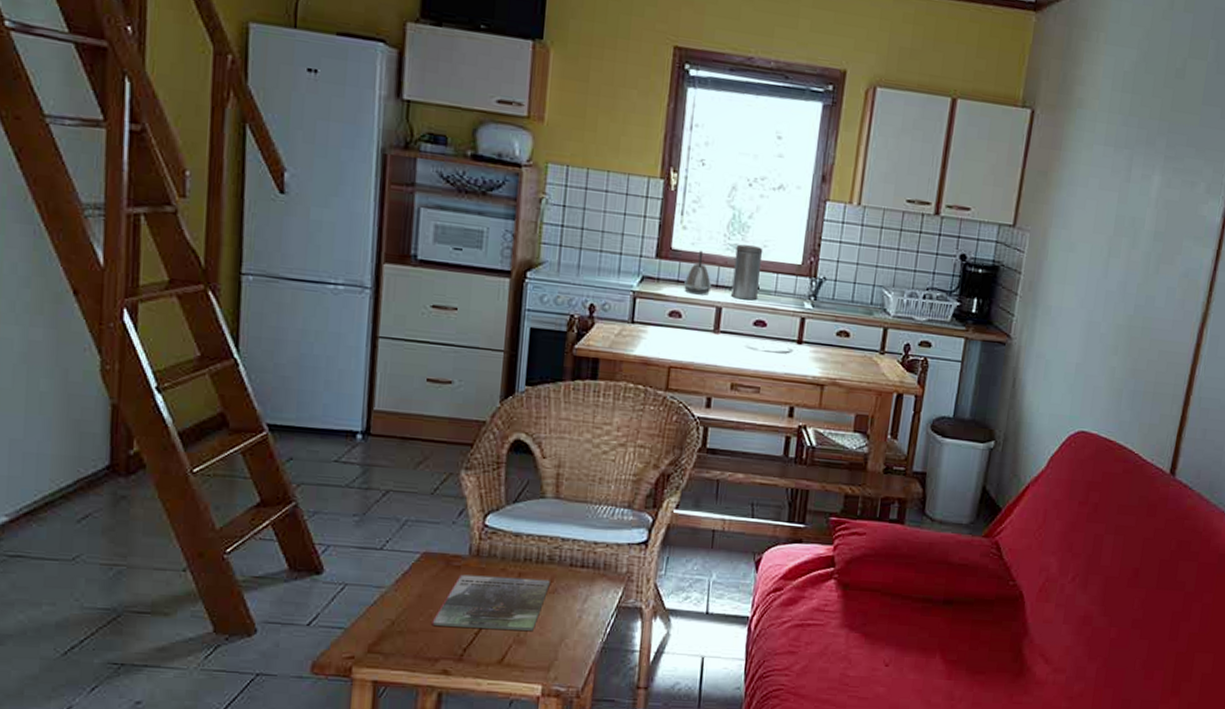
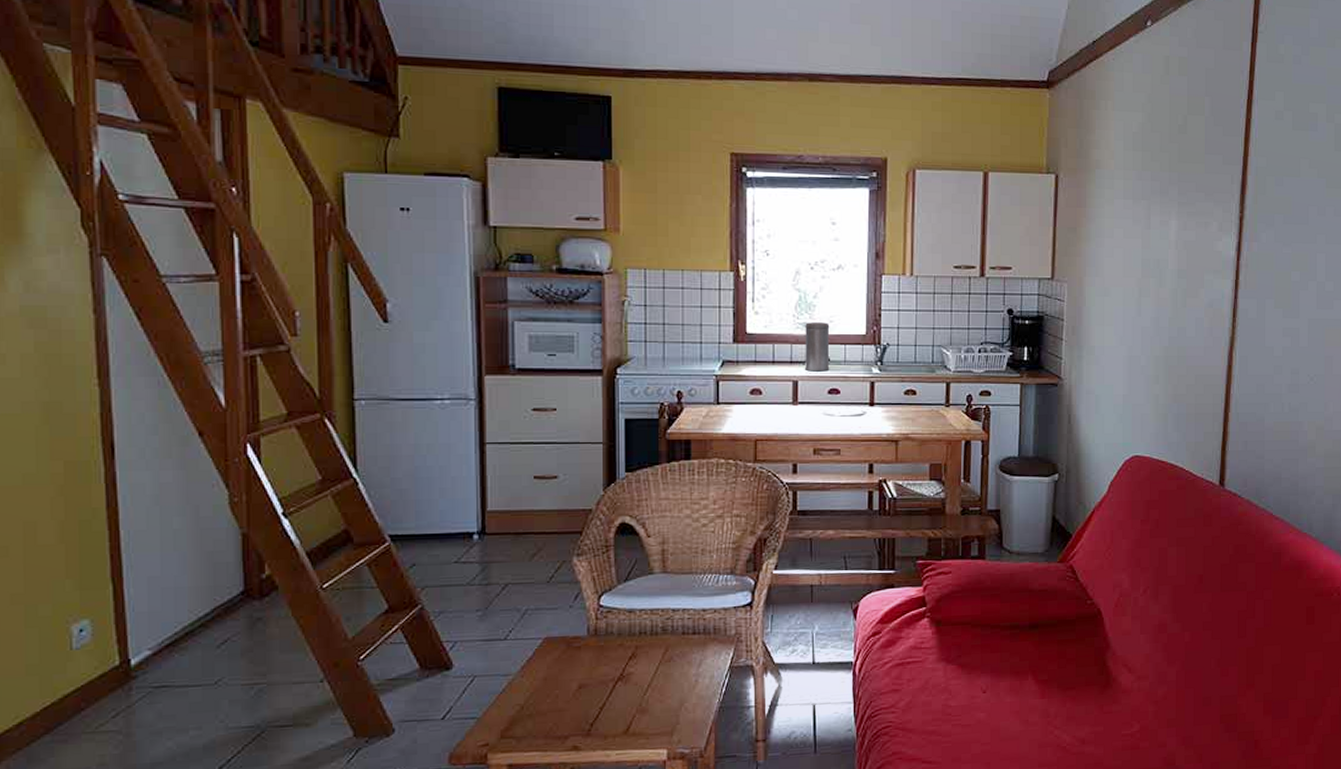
magazine: present [432,574,550,631] -> none [558,649,665,705]
kettle: present [683,250,712,295] -> none [760,331,787,372]

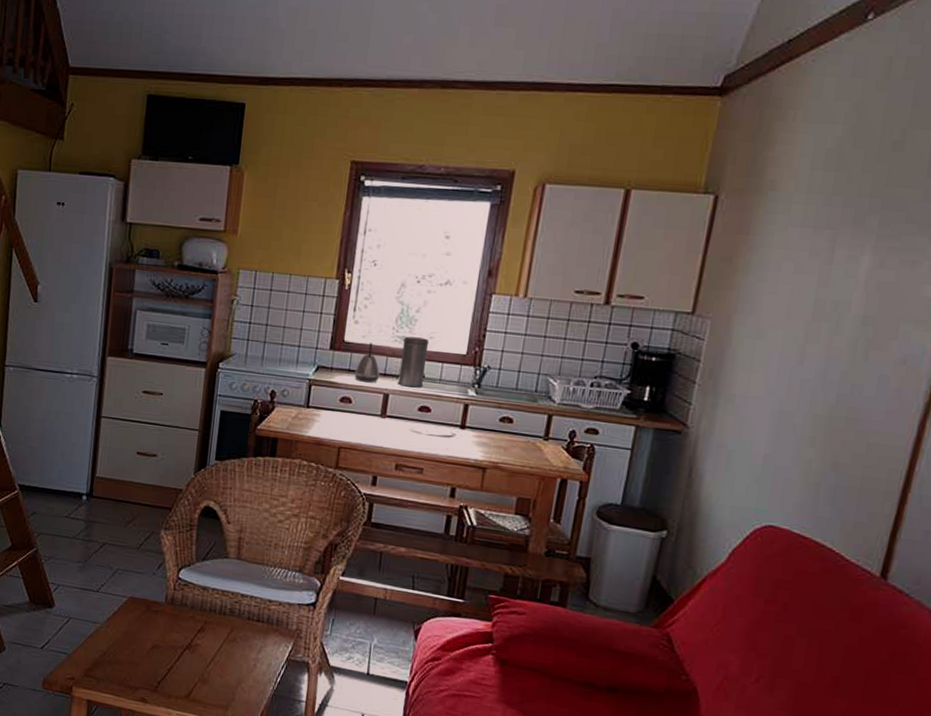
kettle: none [760,331,787,372] -> present [354,342,380,383]

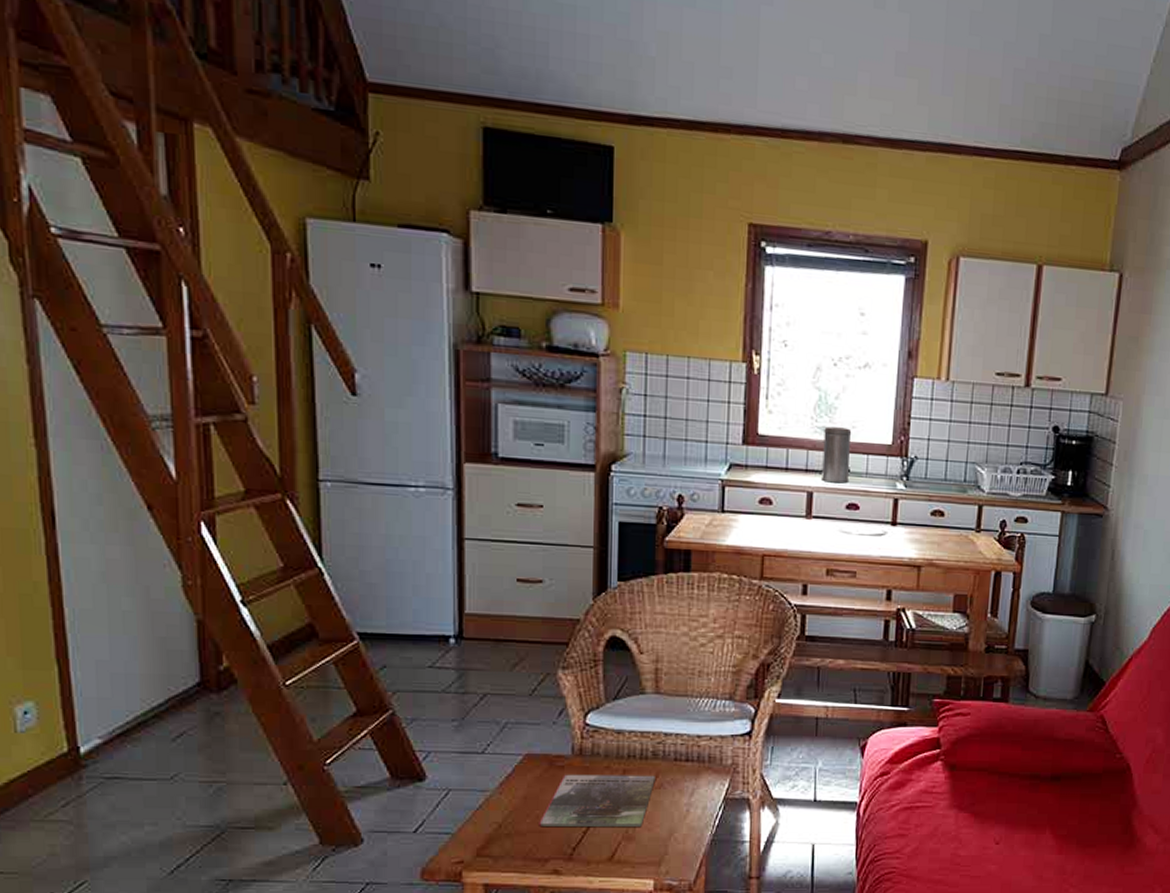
magazine: none [134,618,230,673] -> present [539,774,655,827]
kettle: present [354,342,380,383] -> none [772,434,802,481]

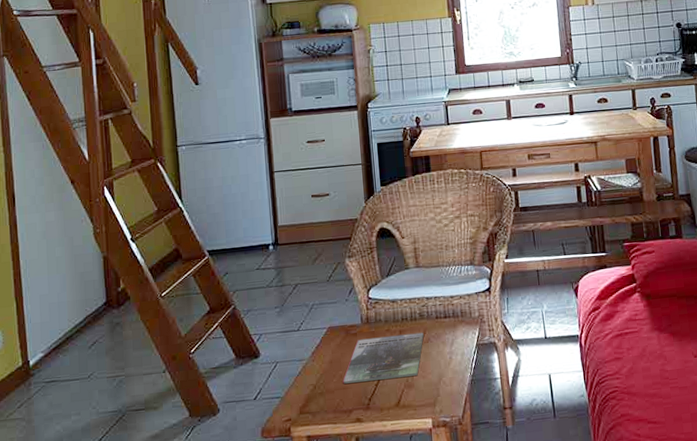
canister: present [822,426,852,484] -> none [511,50,535,92]

